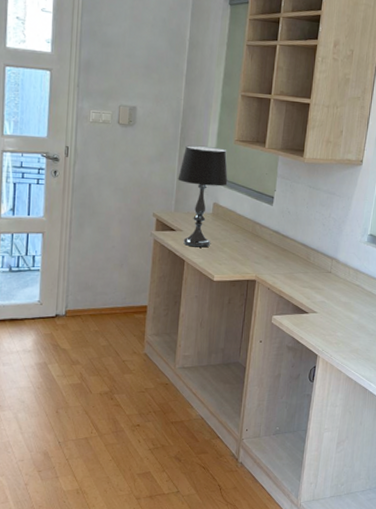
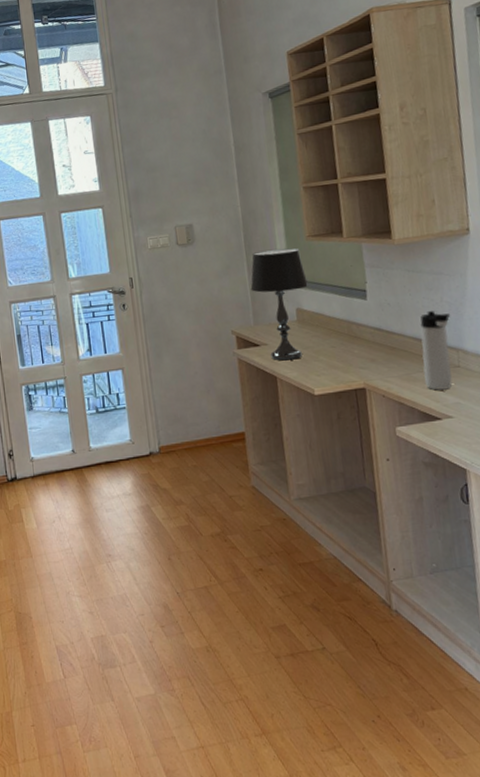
thermos bottle: none [302,224,334,290] -> present [420,311,453,391]

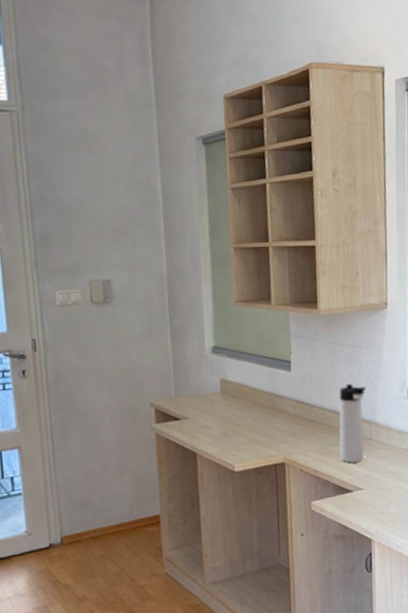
table lamp: present [250,248,308,361] -> none [173,313,234,436]

